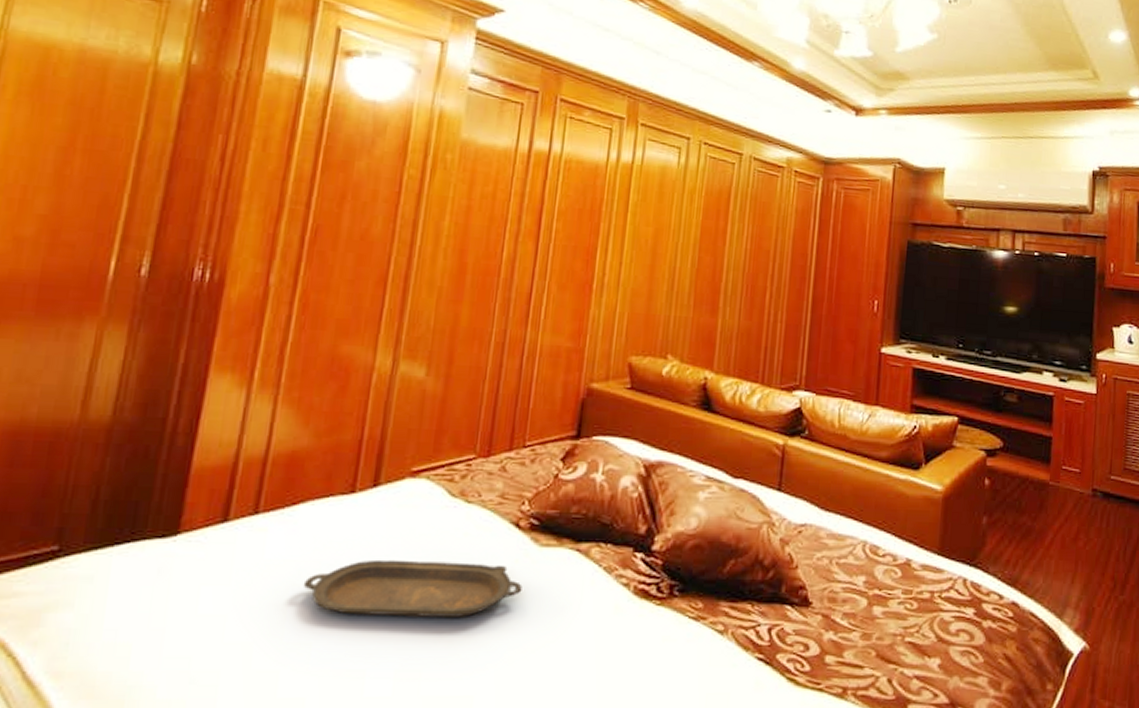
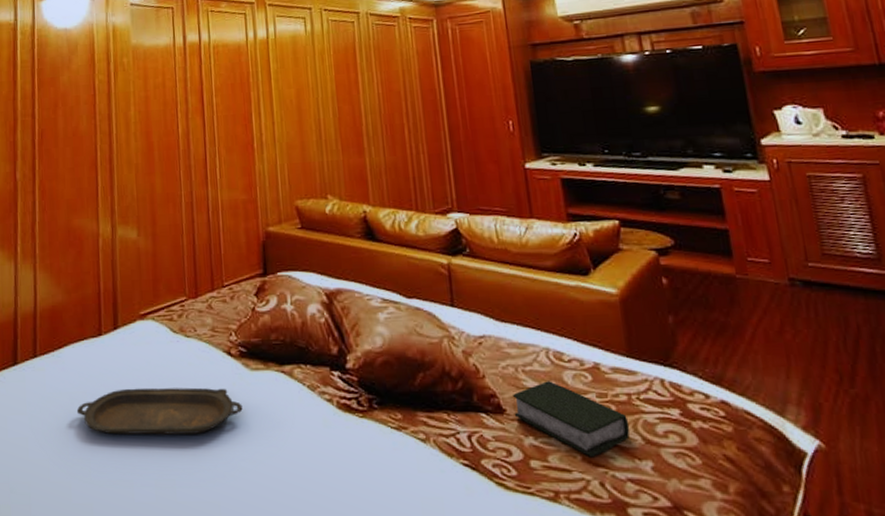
book: none [820,575,927,654] -> present [513,381,630,458]

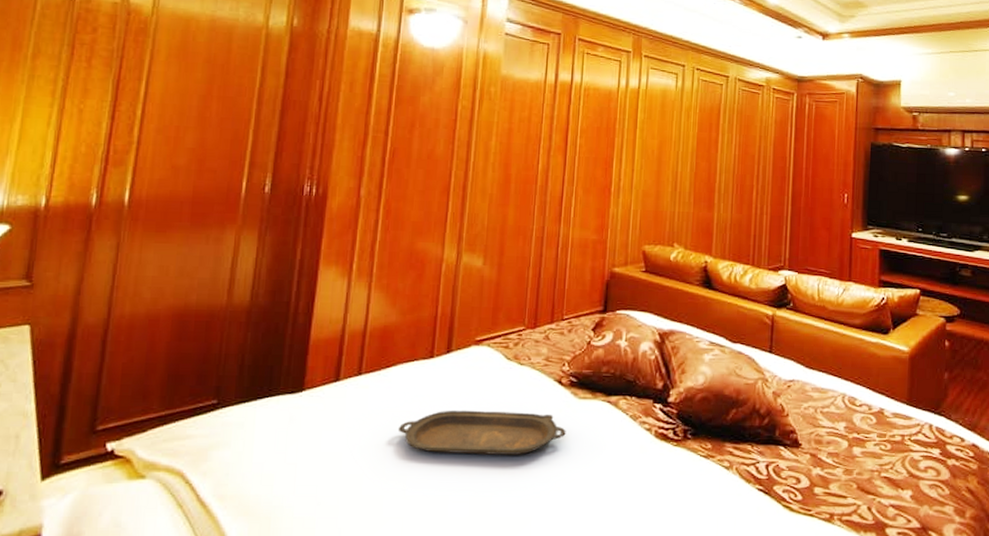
book: present [513,381,630,458] -> none [809,421,899,487]

